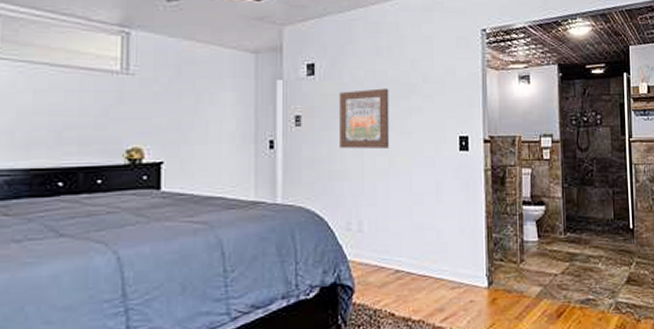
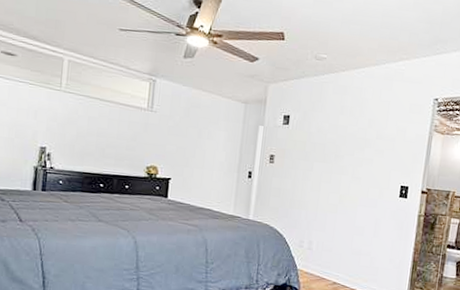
wall art: present [339,88,390,149] -> none [301,139,347,189]

